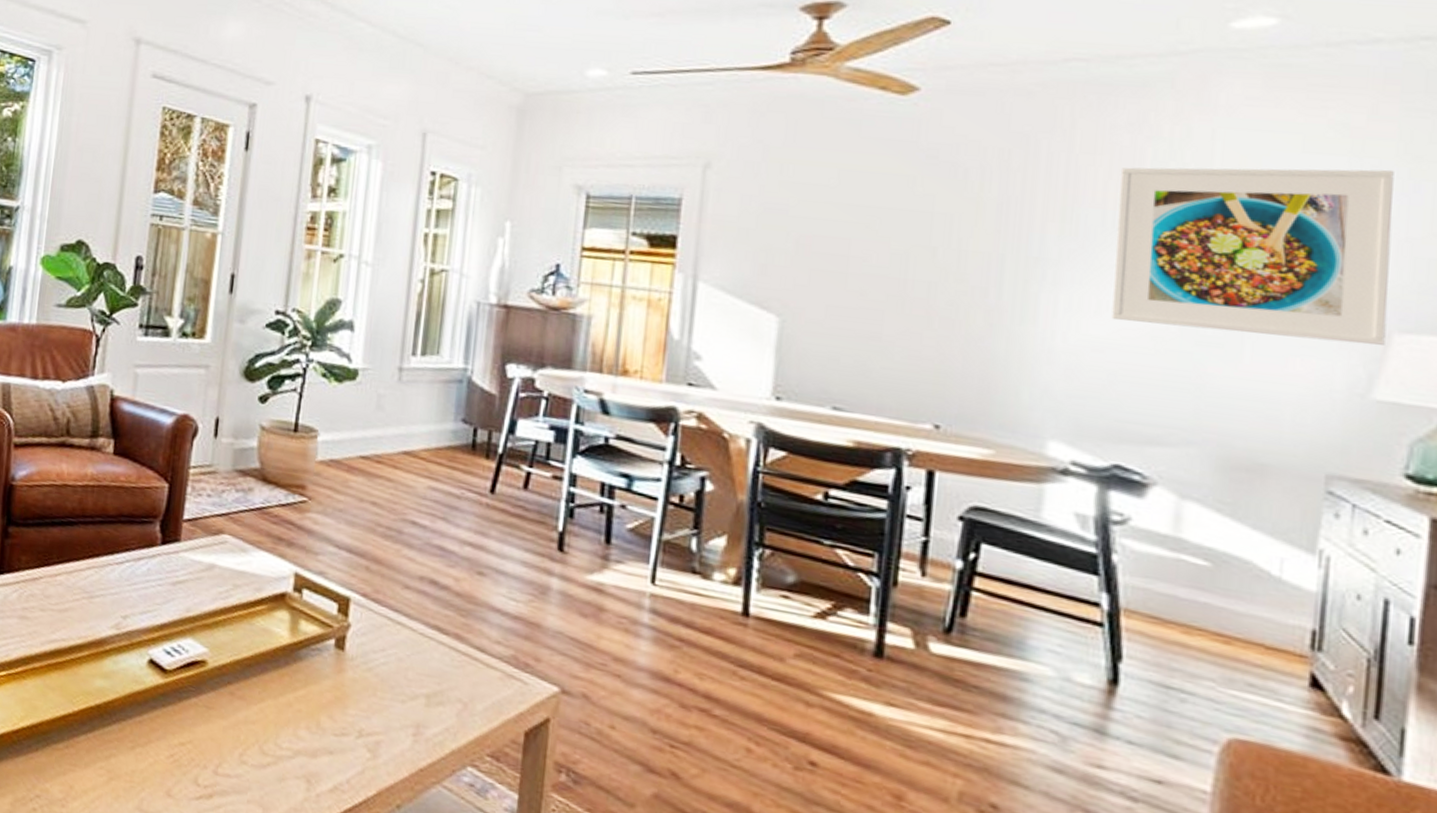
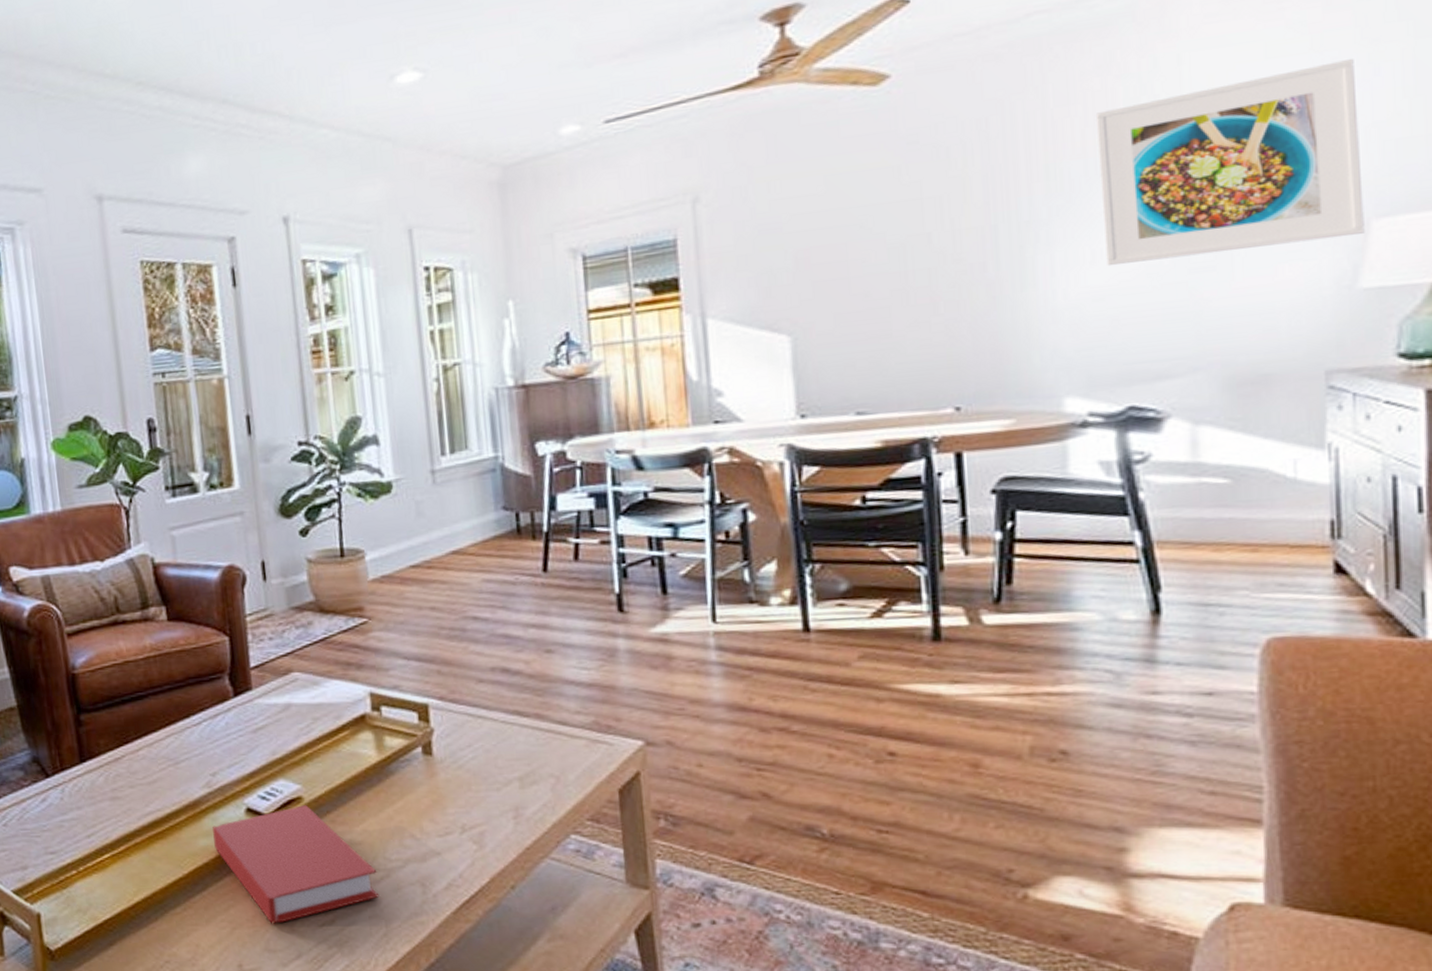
book: none [110,669,265,785] -> present [213,805,380,924]

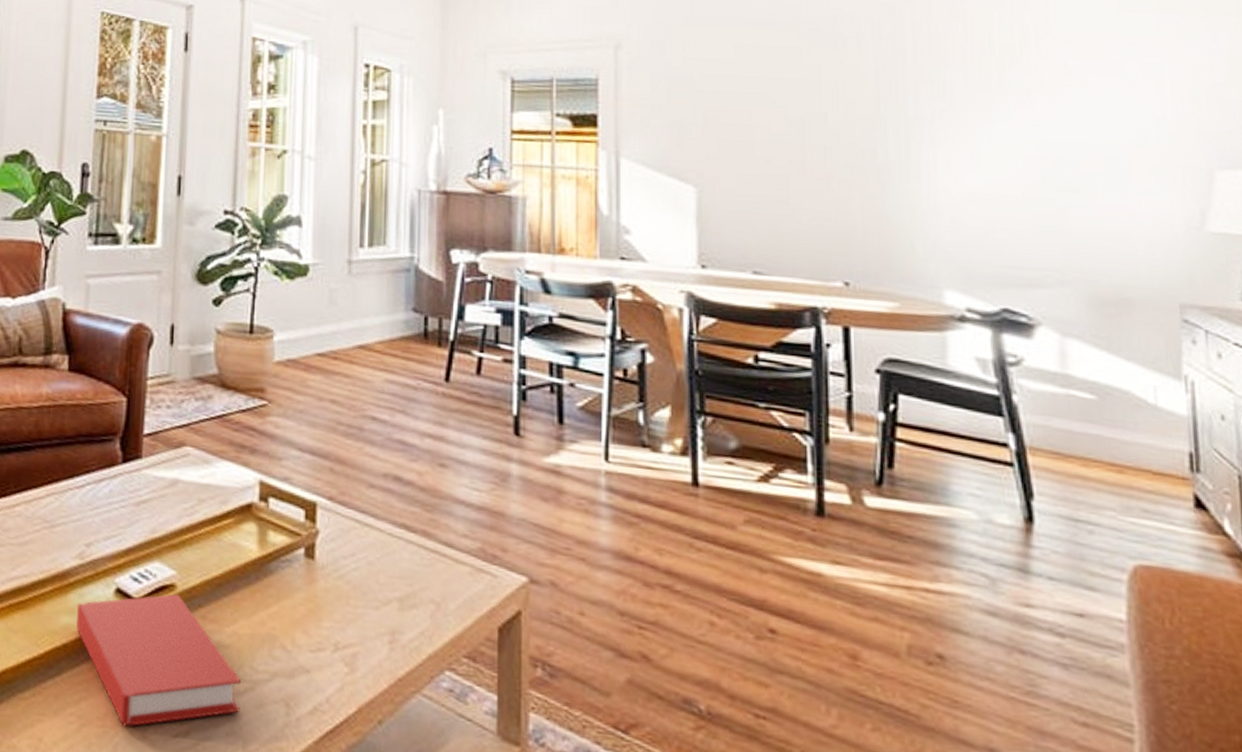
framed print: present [1095,58,1365,267] -> none [974,23,1210,182]

